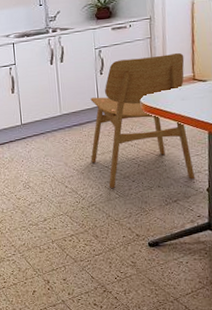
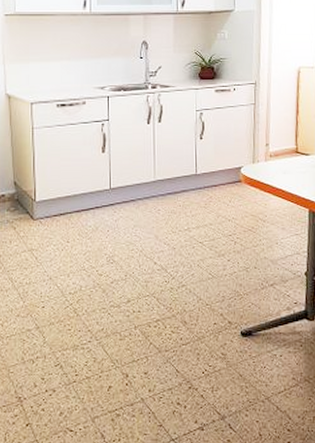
dining chair: present [90,52,196,188] -> none [184,122,294,267]

